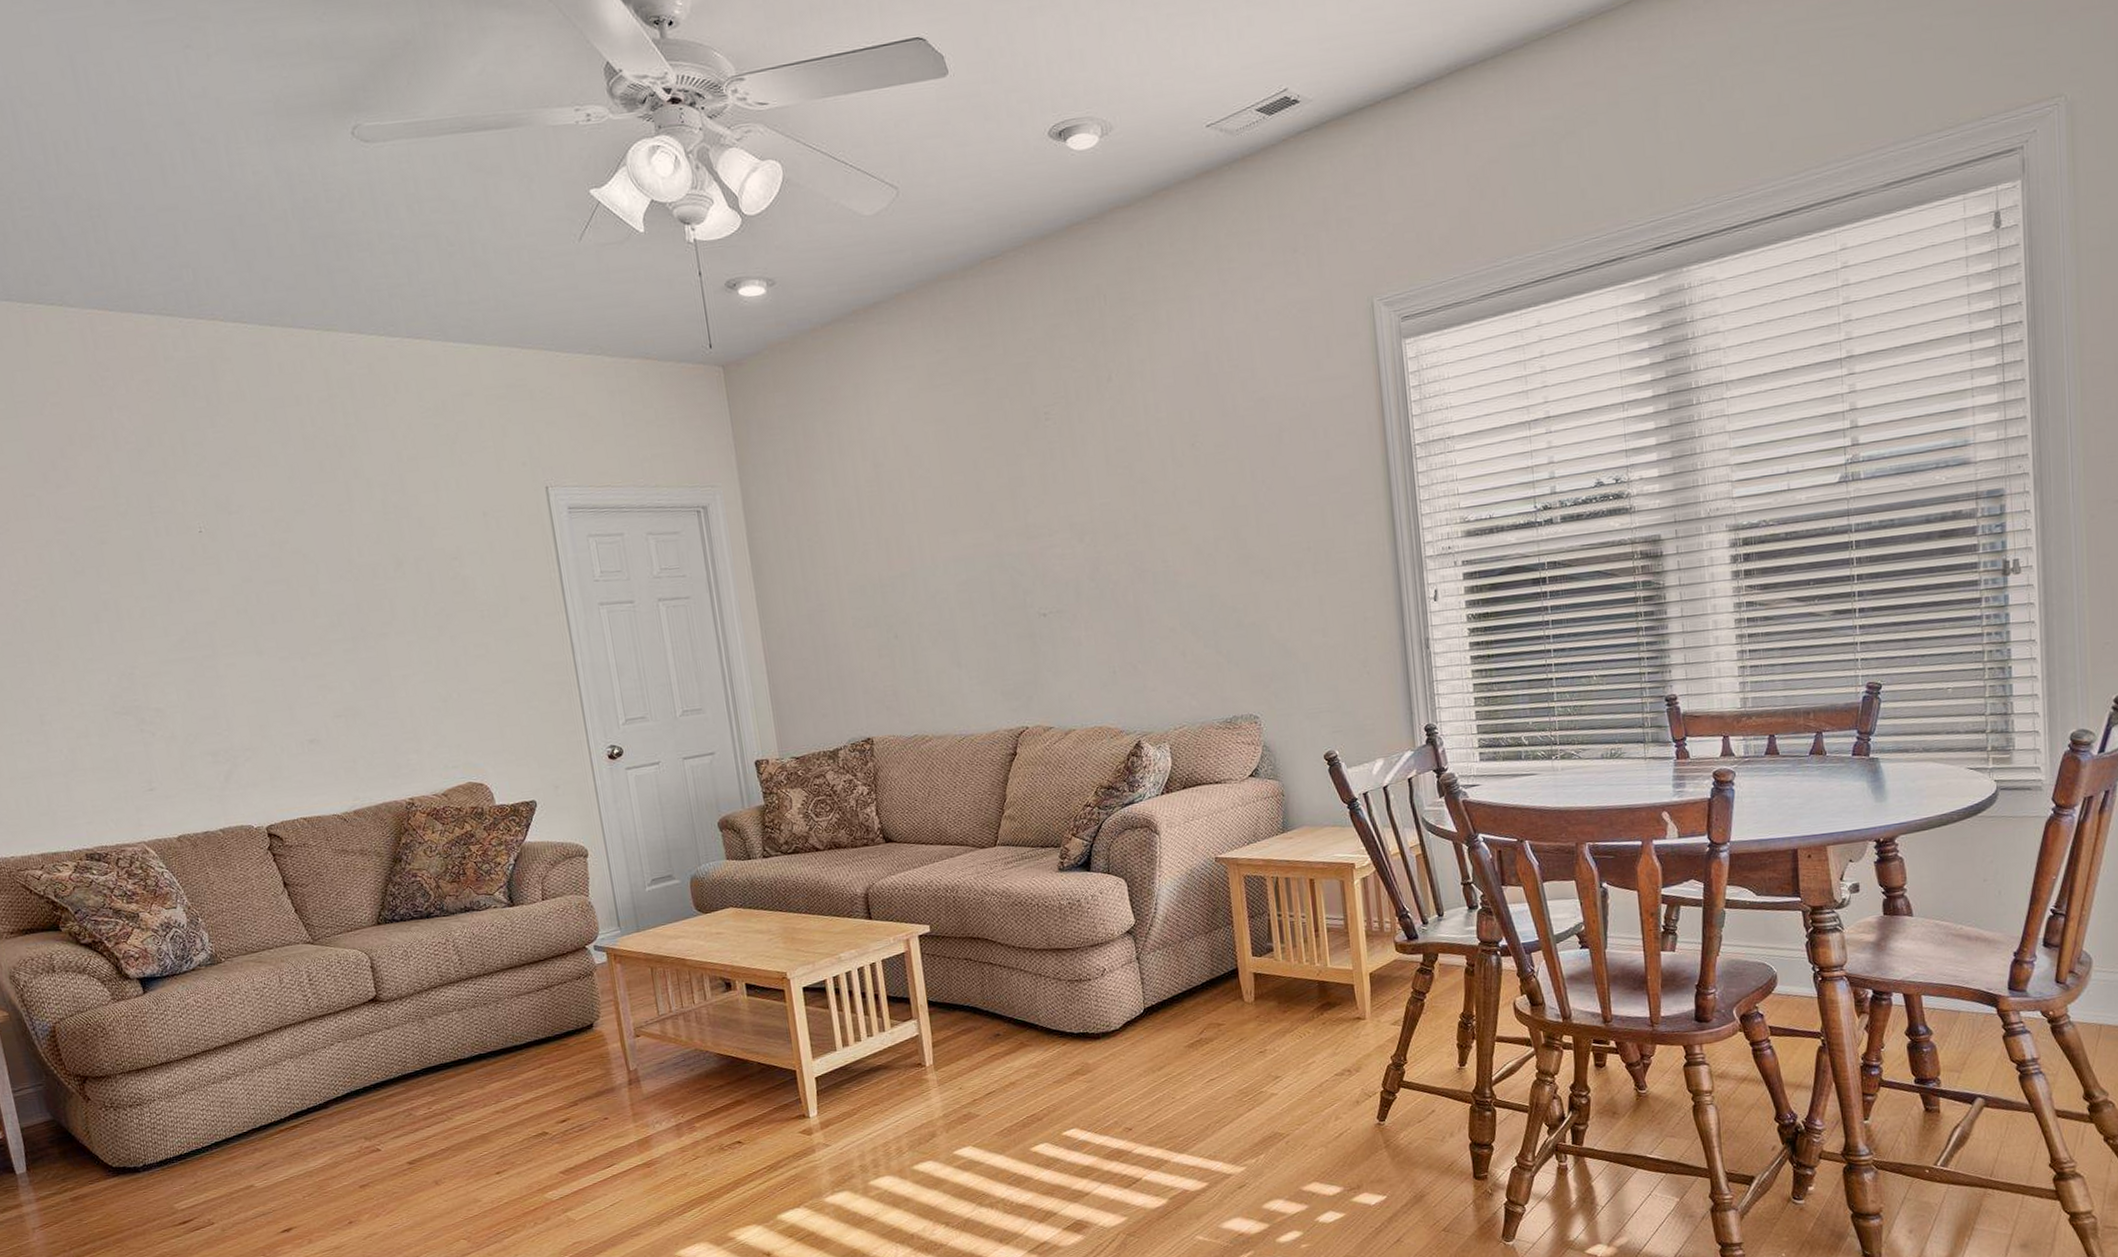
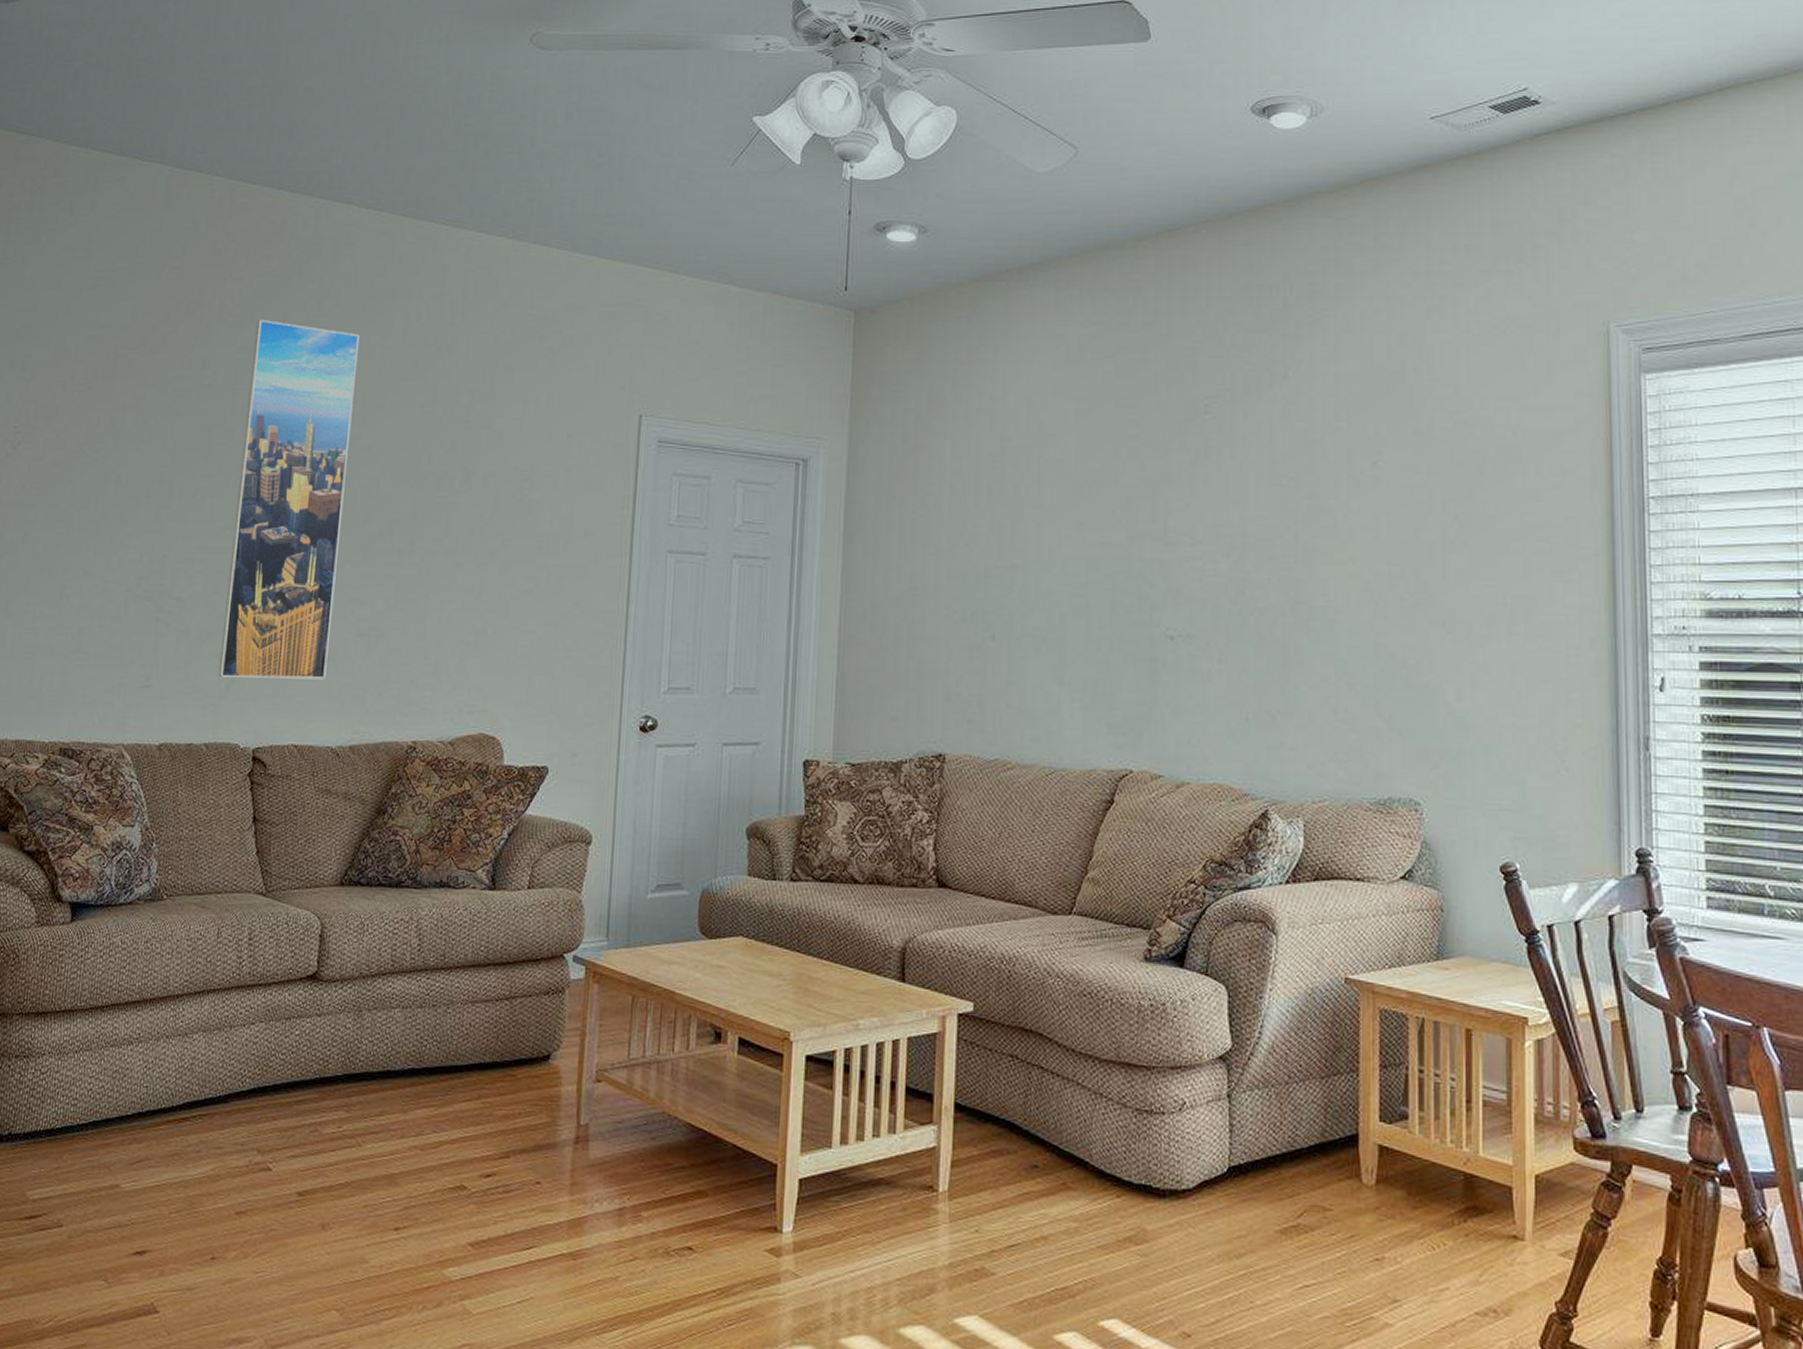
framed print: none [154,442,316,771] -> present [218,319,360,680]

